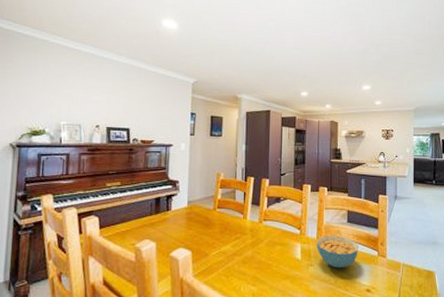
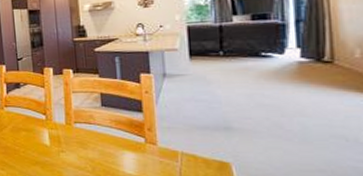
cereal bowl: present [316,235,358,269] -> none [65,121,119,156]

